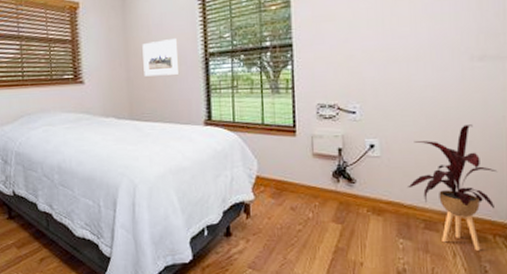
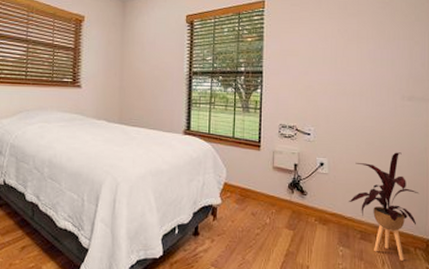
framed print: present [142,39,180,77] -> none [135,56,167,88]

